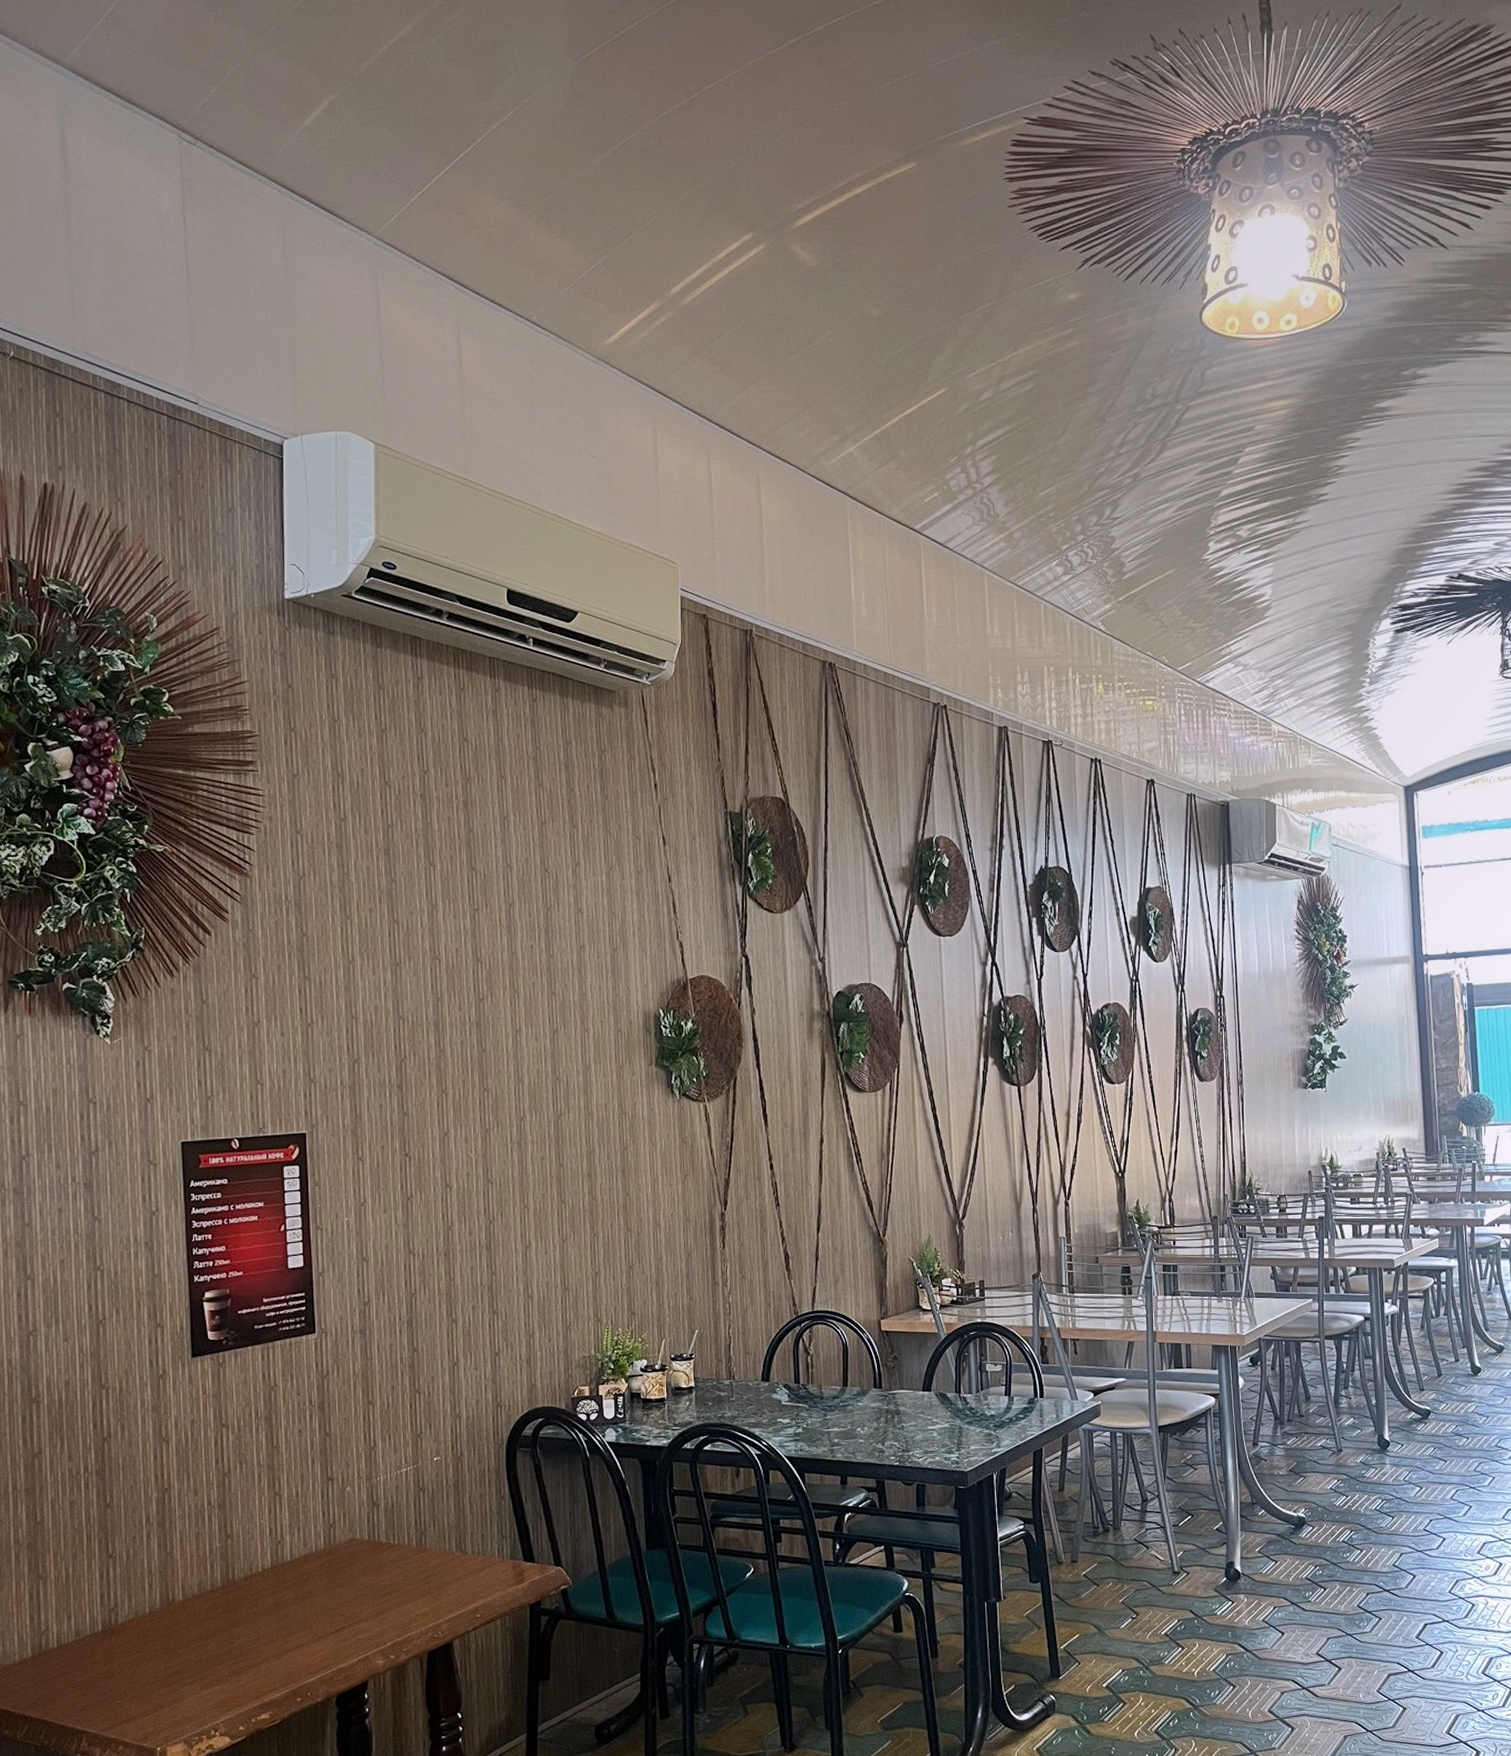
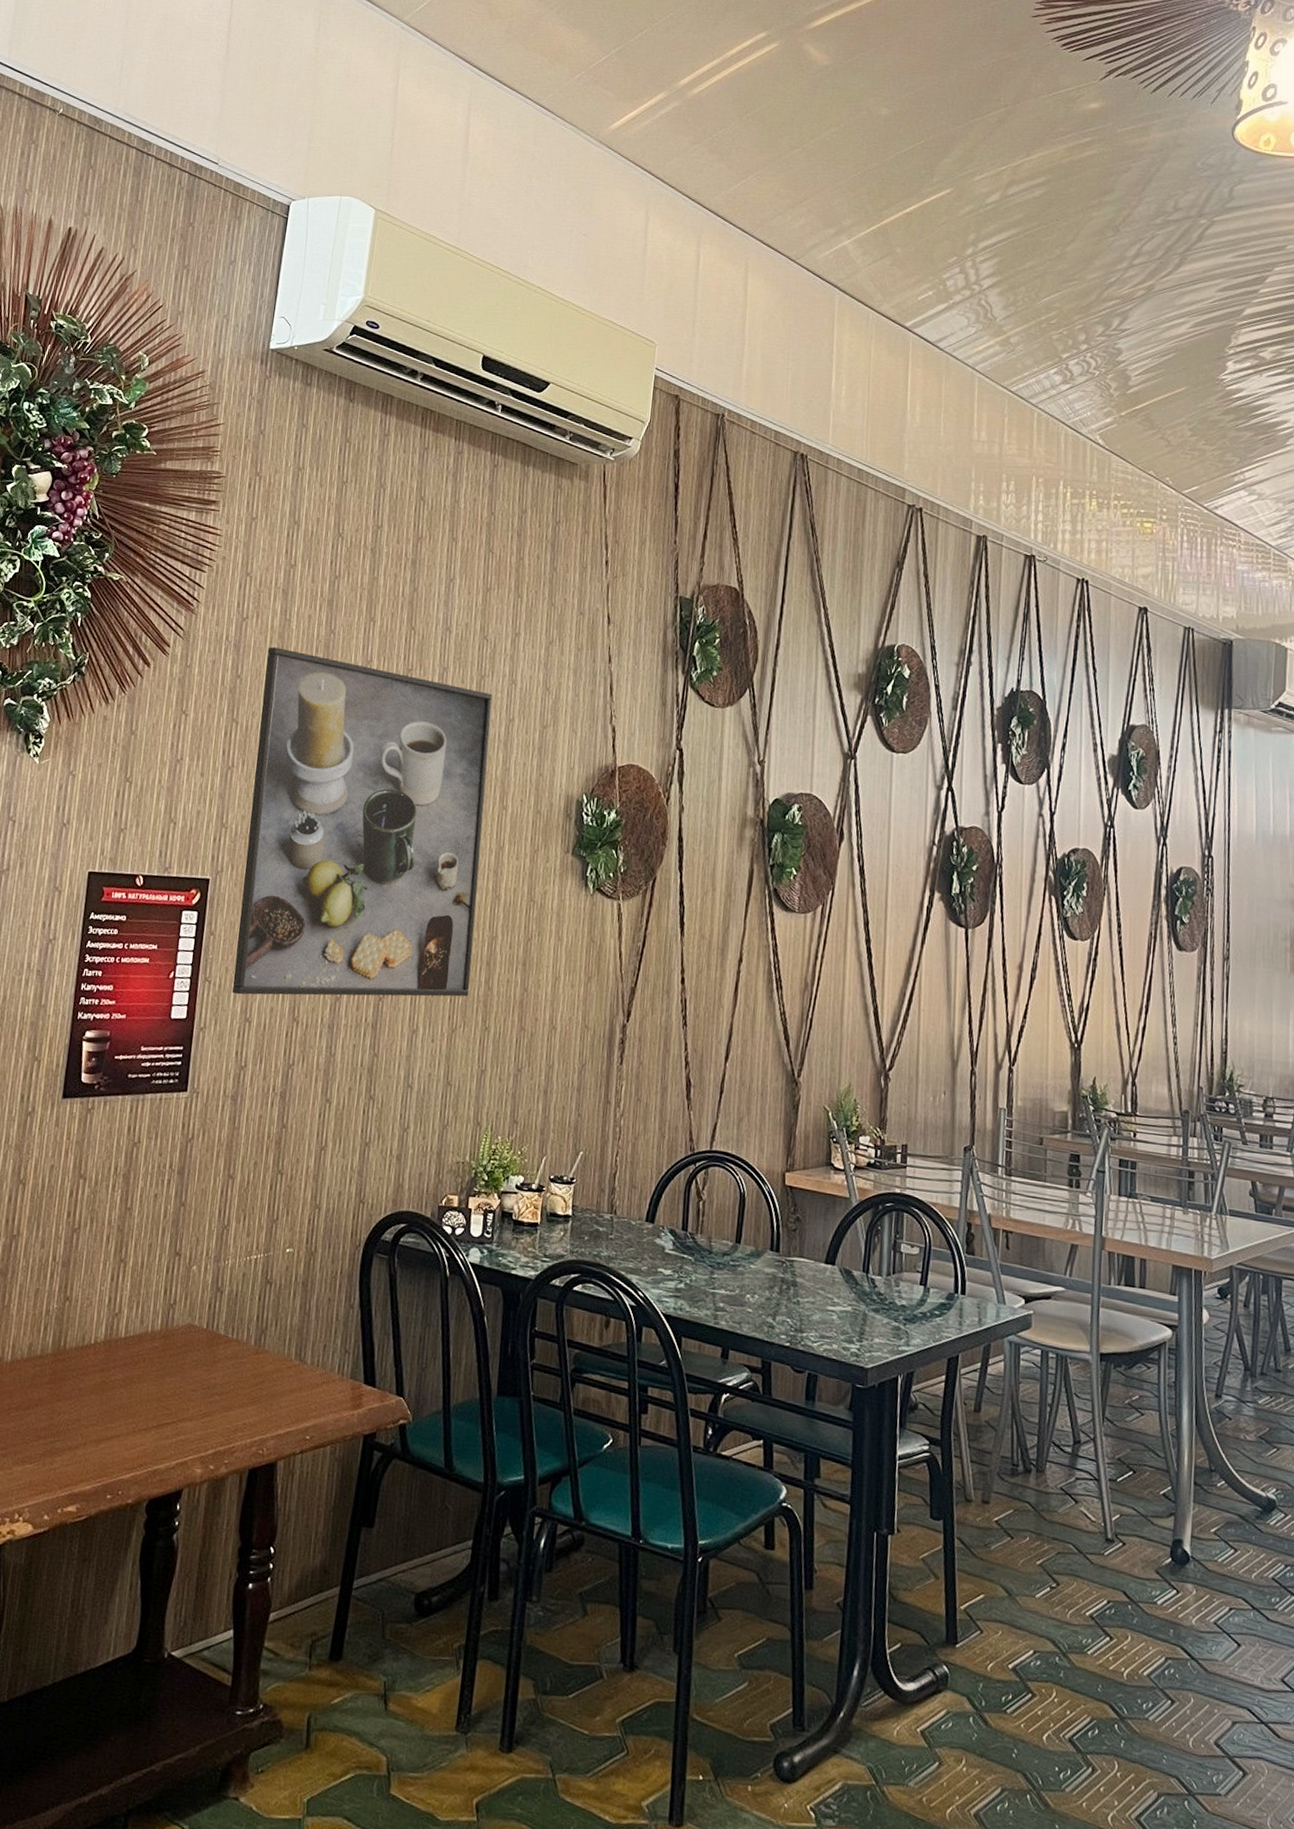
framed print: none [330,902,575,1237] -> present [231,646,493,997]

